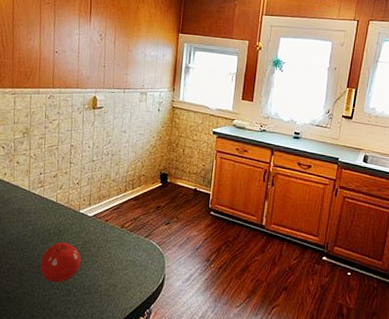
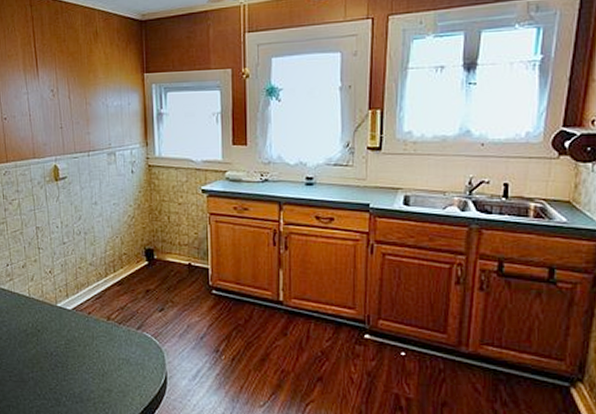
fruit: present [40,242,82,283] -> none [22,343,67,392]

